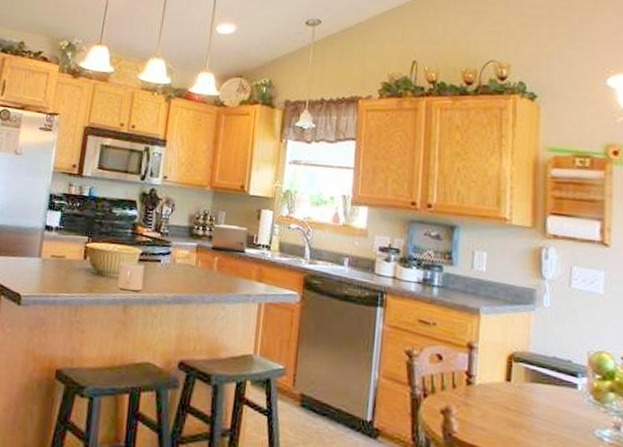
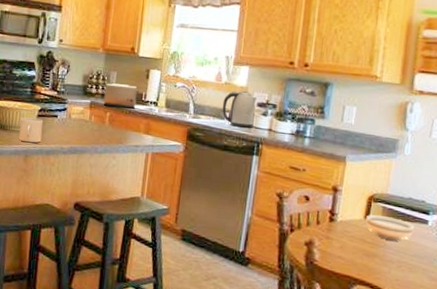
kettle: none [340,234,377,276] -> present [222,91,256,128]
bowl: none [507,377,562,407] -> present [366,214,414,240]

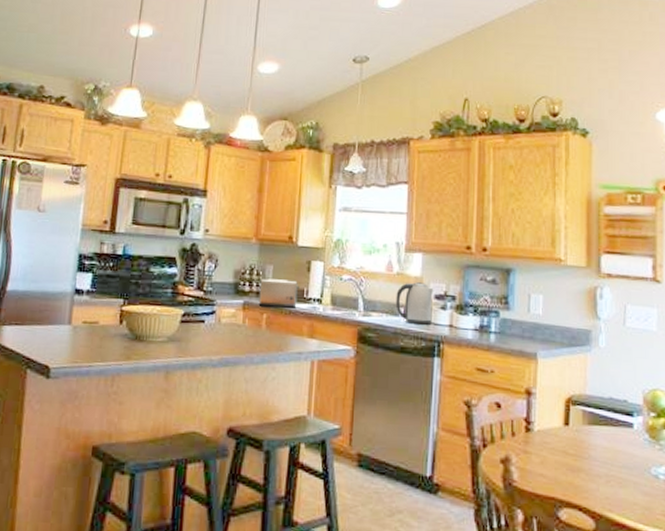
mug: present [18,117,44,143] -> none [157,324,188,356]
bowl: present [366,214,414,240] -> none [566,421,619,449]

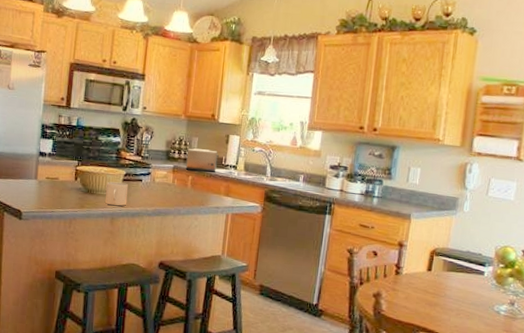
mug: none [157,324,188,356] -> present [104,181,129,207]
kettle: present [395,282,433,325] -> none [297,155,329,189]

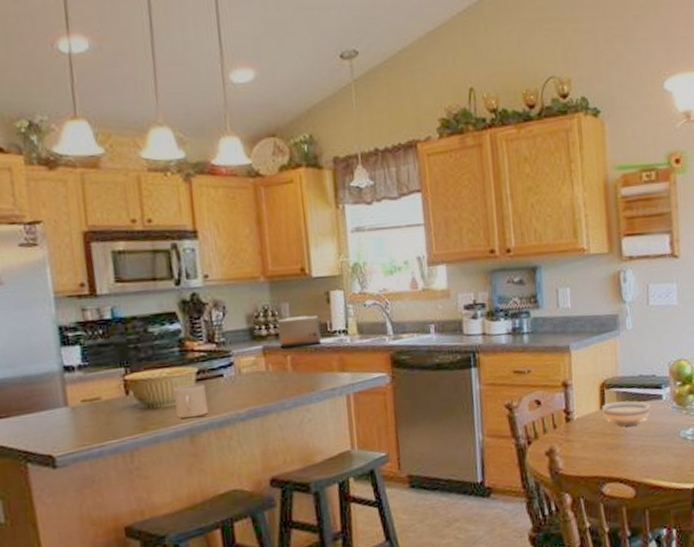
bowl: none [428,267,472,290] -> present [602,400,650,426]

